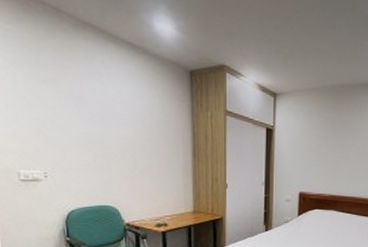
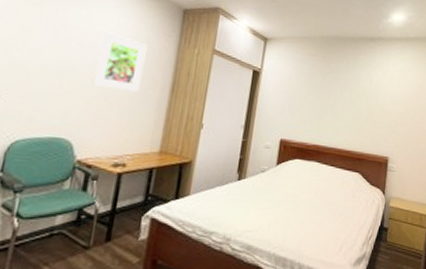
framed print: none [119,103,165,159] -> present [92,32,147,92]

